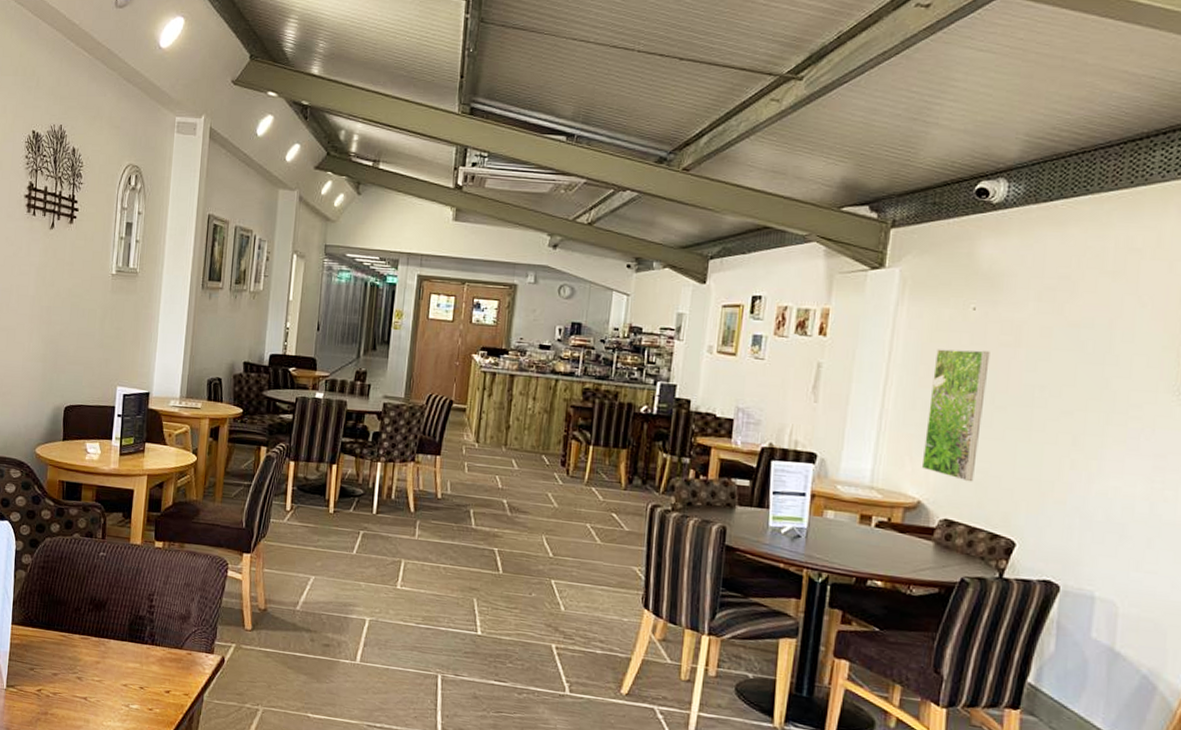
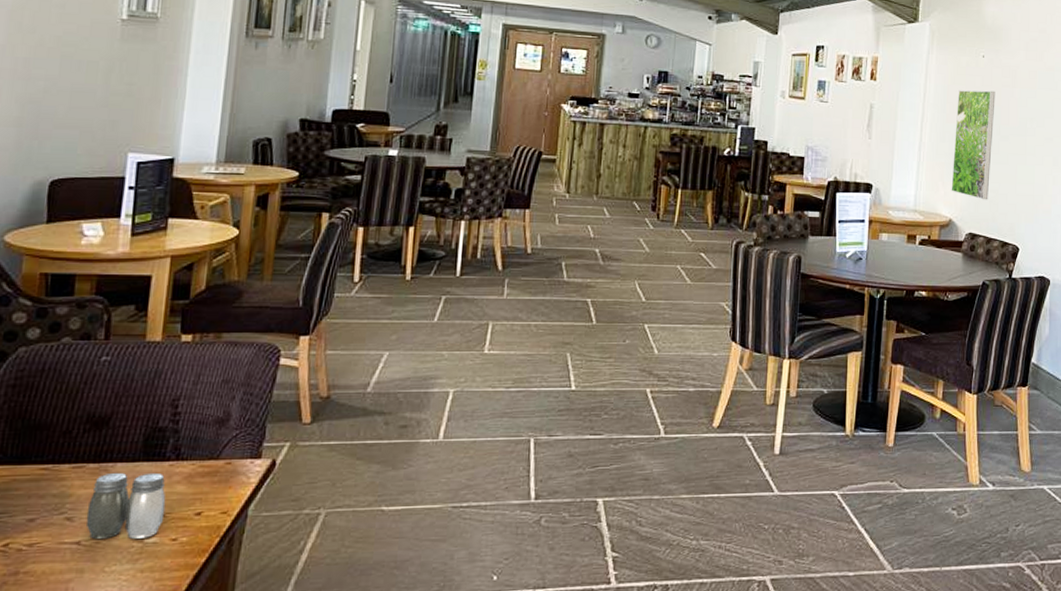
salt and pepper shaker: none [90,646,145,704] -> present [85,472,166,539]

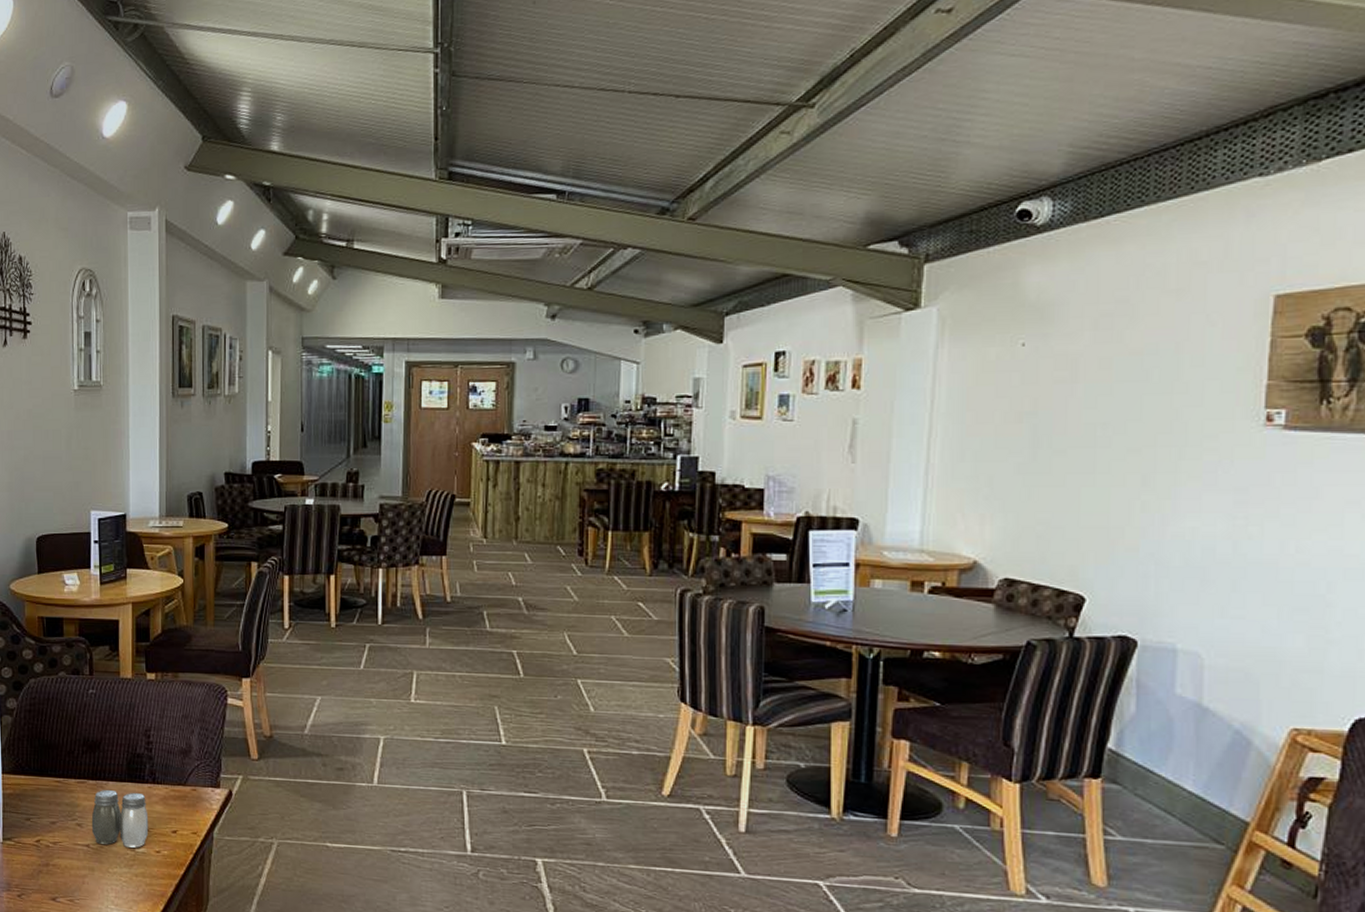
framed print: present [951,90,996,200] -> none [975,389,1044,536]

